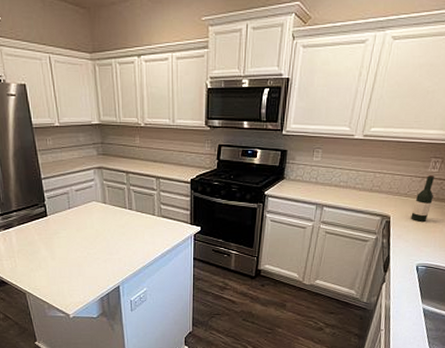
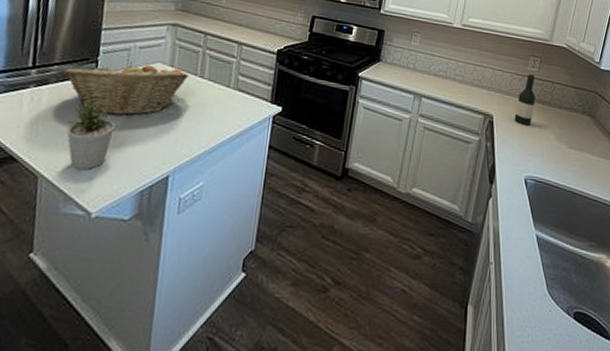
fruit basket: none [21,202,120,246] -> present [62,61,189,116]
potted plant: none [36,234,71,287] -> present [66,97,115,171]

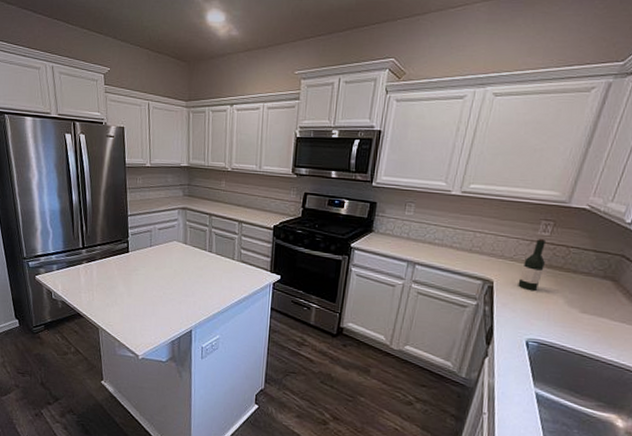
fruit basket: present [62,61,189,116] -> none [104,240,199,284]
potted plant: present [66,97,115,171] -> none [113,270,147,325]

